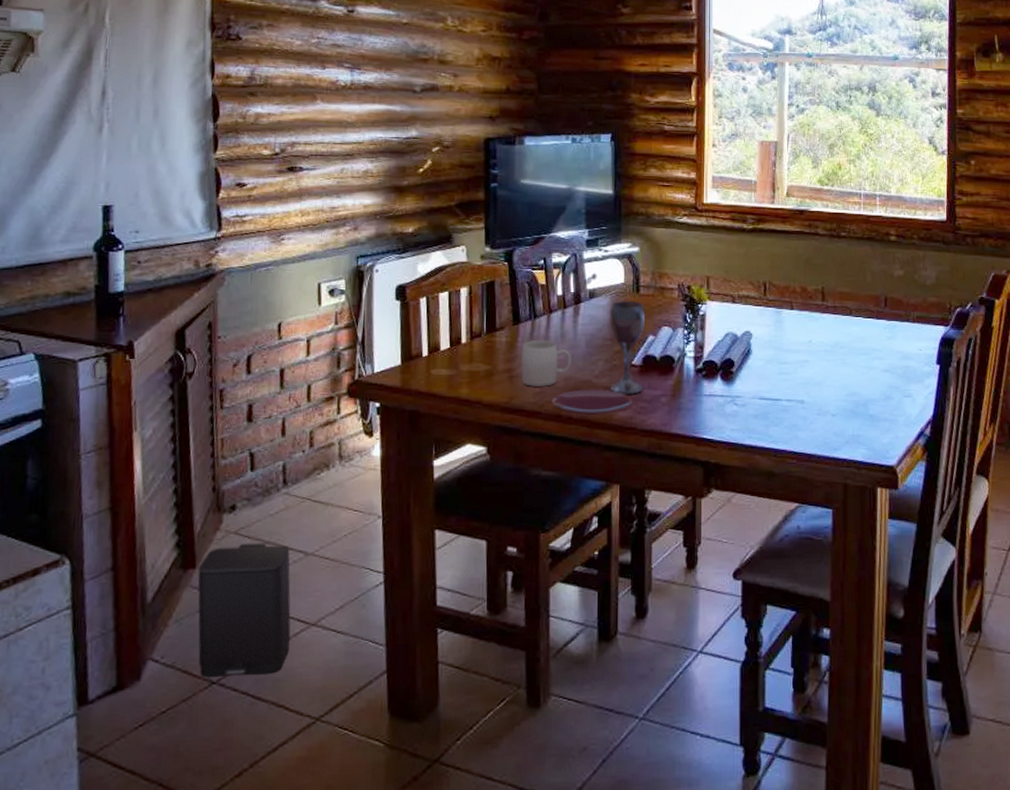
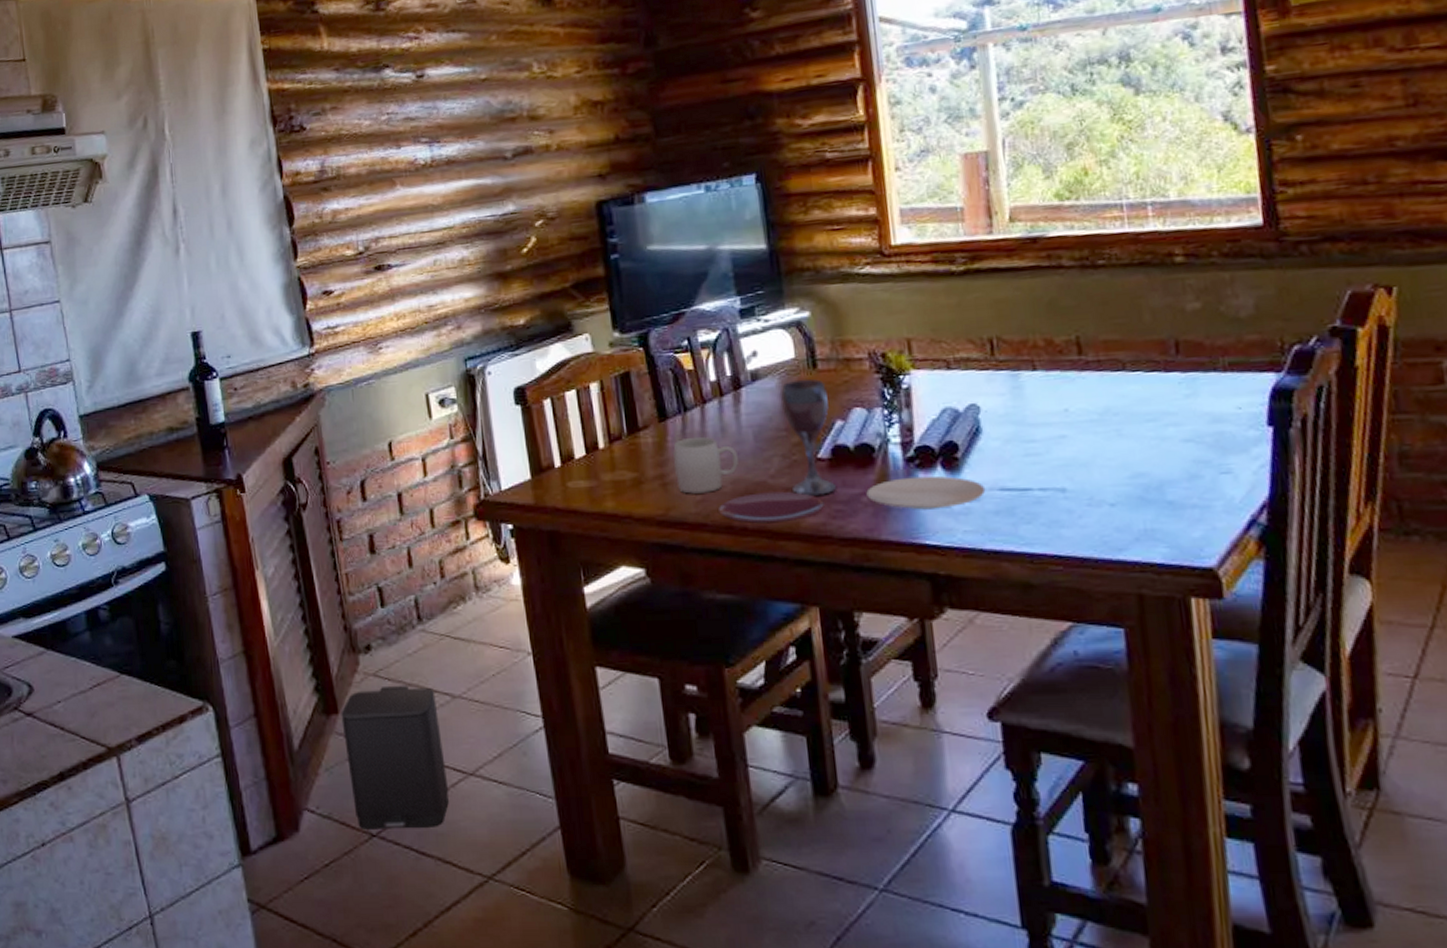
plate: none [665,384,750,411] -> present [866,475,986,510]

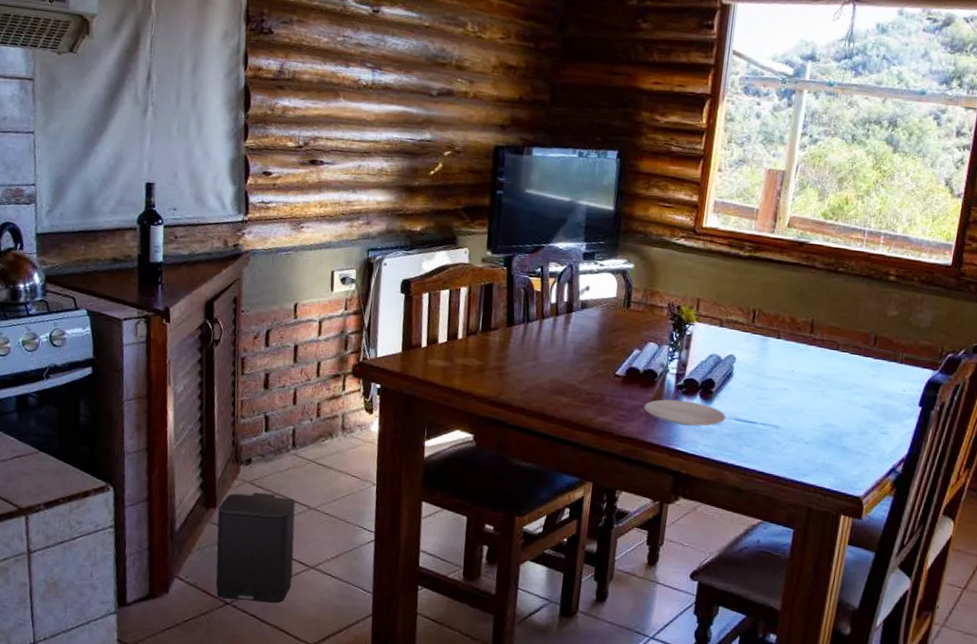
mug: present [673,437,739,494] -> none [510,342,559,386]
plate: present [718,491,824,524] -> none [537,392,613,418]
cup: present [780,379,837,496] -> none [592,314,634,402]

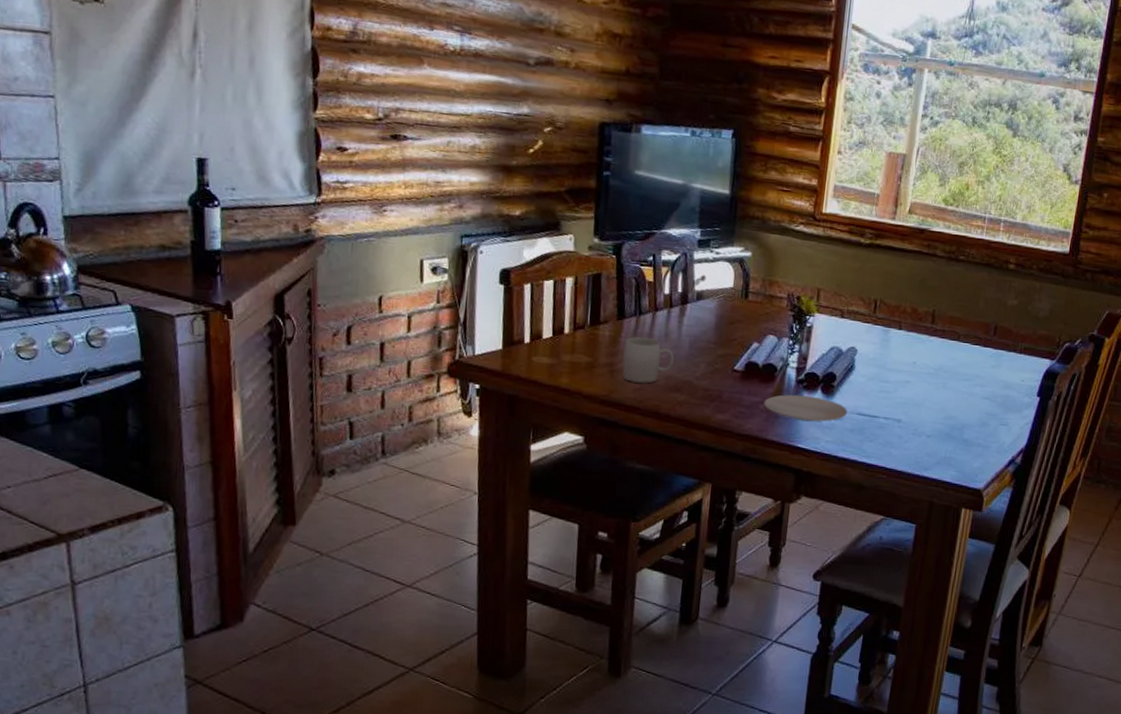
pedal bin: present [216,492,296,603] -> none [297,506,388,626]
mug: none [510,342,559,386] -> present [622,337,674,384]

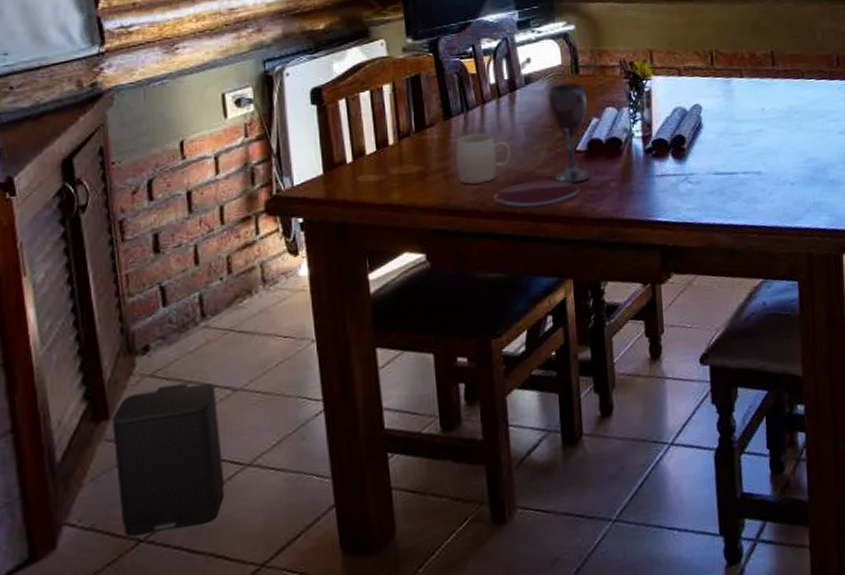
pedal bin: none [297,506,388,626] -> present [112,382,225,536]
plate: none [651,389,732,416] -> present [493,180,580,209]
cup: none [709,305,752,399] -> present [549,83,591,183]
plate: present [764,394,848,422] -> none [614,163,704,193]

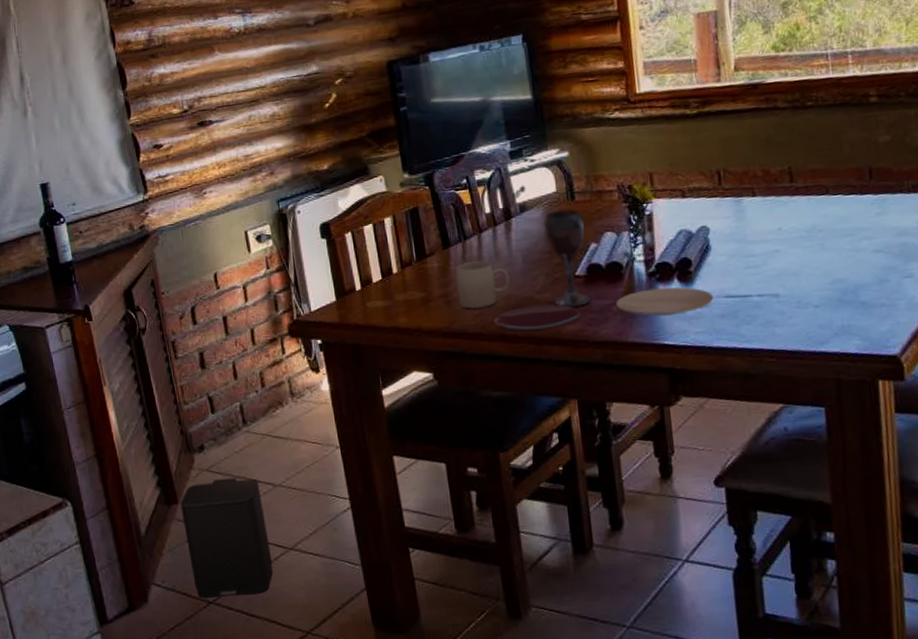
plate: none [614,163,704,193] -> present [616,287,714,316]

